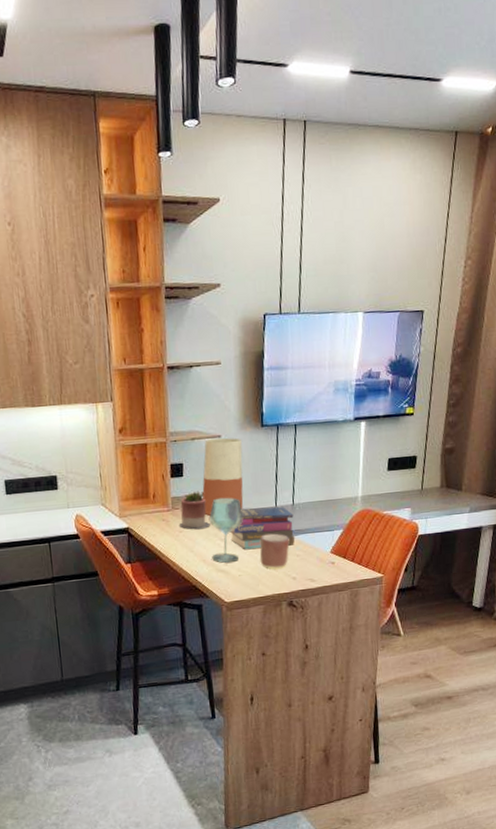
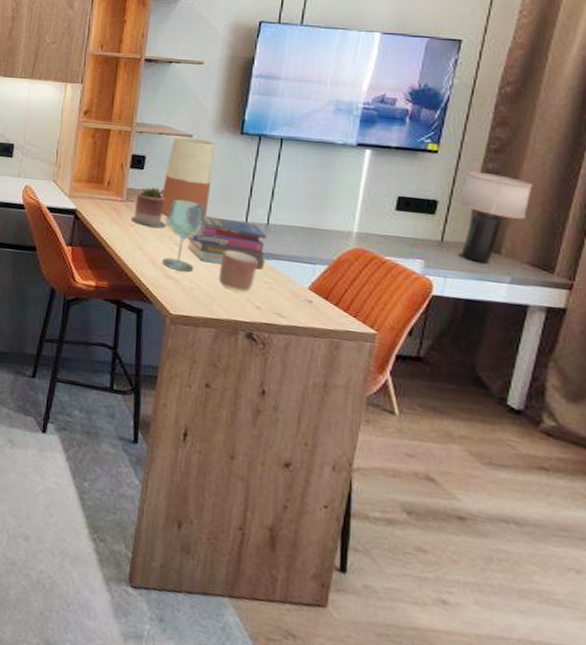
table lamp: none [429,425,480,502] -> present [456,171,533,265]

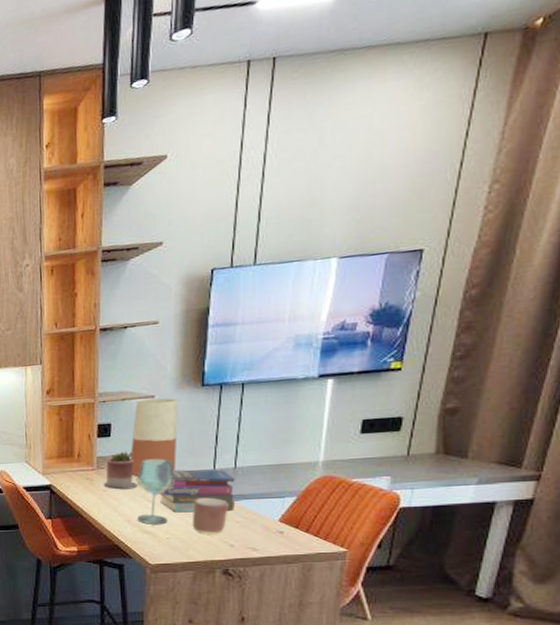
table lamp: present [456,171,533,265] -> none [421,381,500,471]

